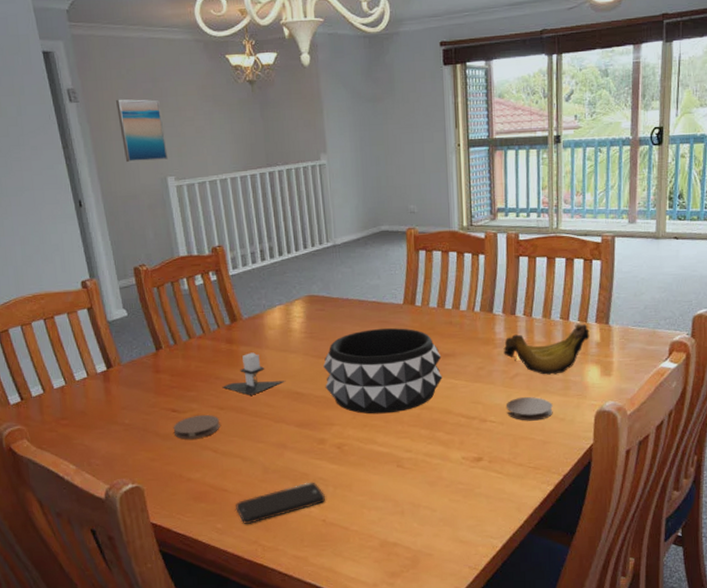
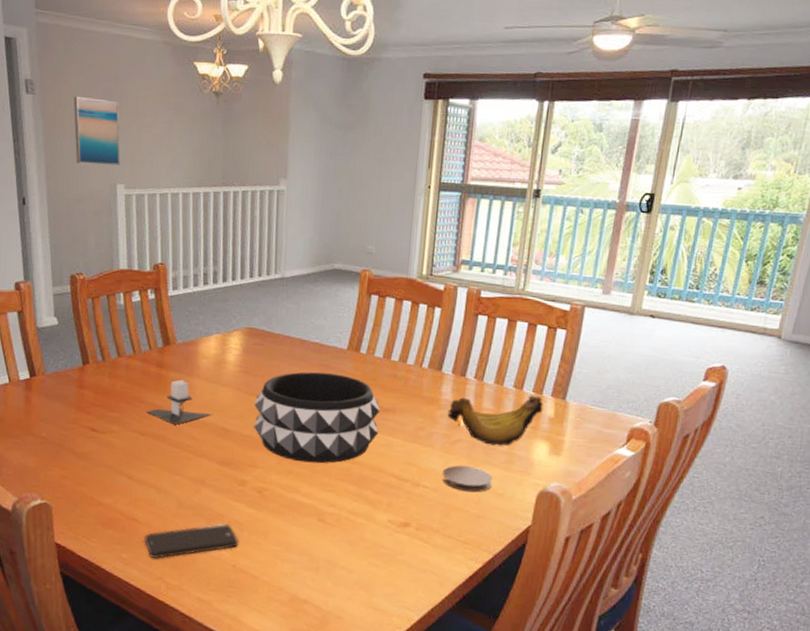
coaster: present [173,414,220,440] -> none [90,437,139,462]

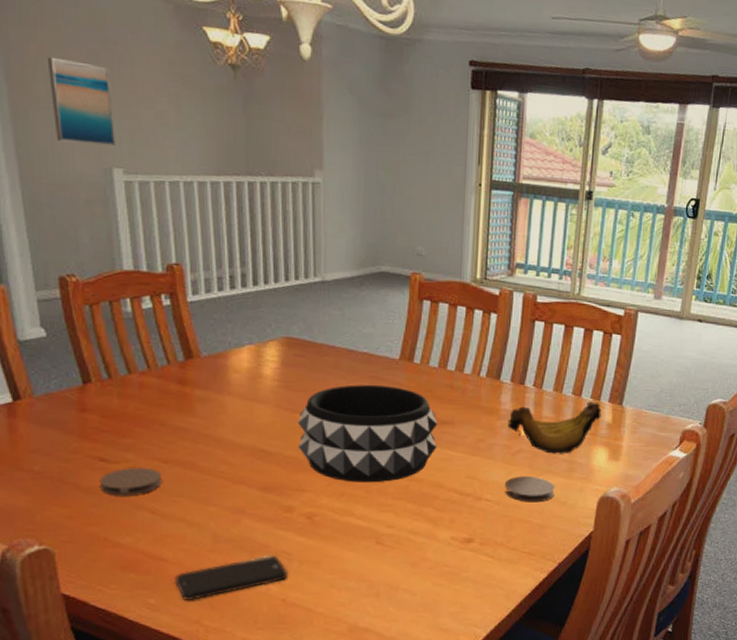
coaster: none [90,437,139,462] -> present [99,467,162,496]
candle: present [146,380,212,425] -> none [168,398,249,449]

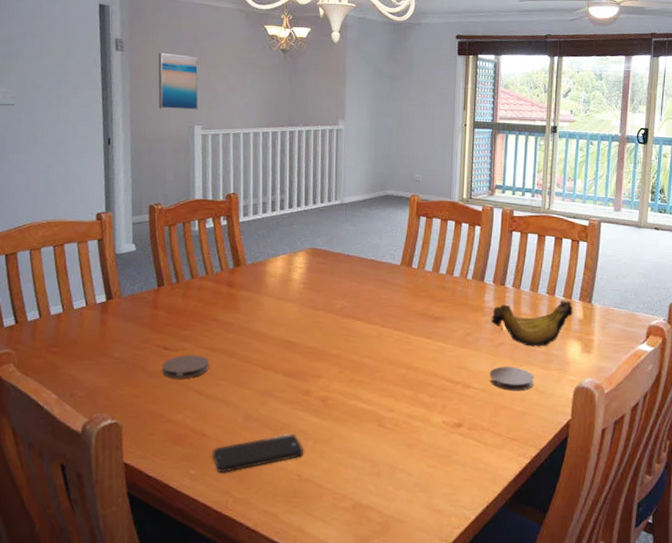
decorative bowl: present [297,384,438,483] -> none [317,286,432,371]

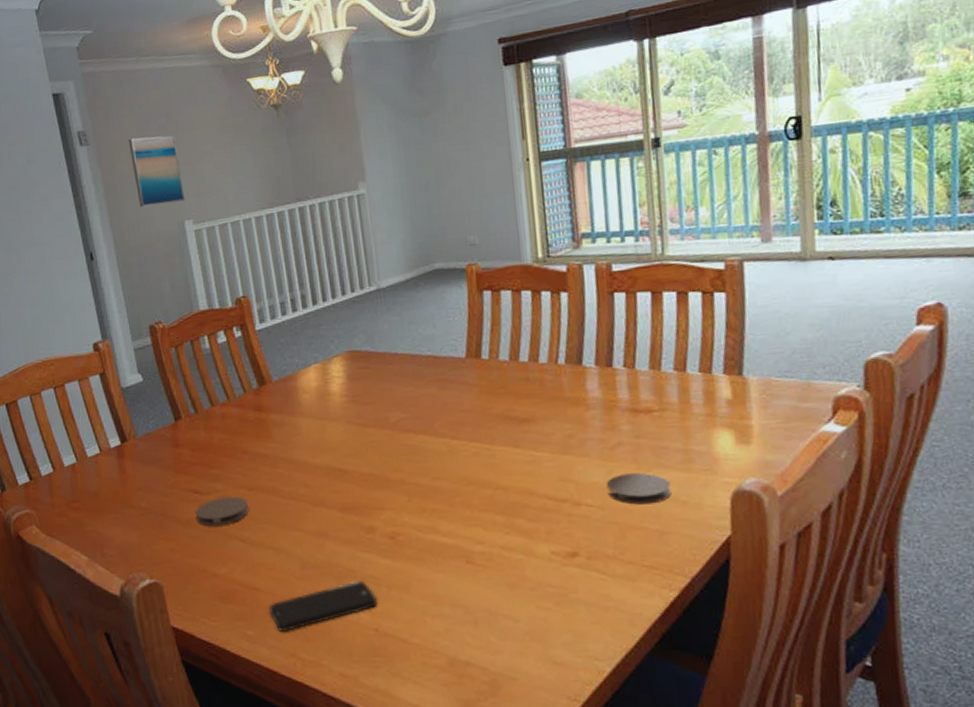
banana bunch: present [491,300,573,347] -> none [599,376,717,444]

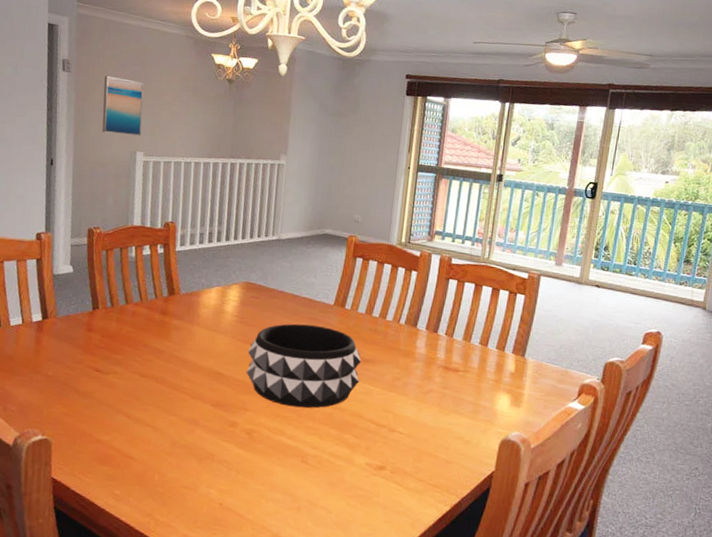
coaster: present [195,496,249,527] -> none [92,378,139,402]
smartphone: present [269,580,377,631] -> none [137,462,226,495]
decorative bowl: none [369,387,520,496] -> present [246,323,362,408]
coaster: present [607,473,672,505] -> none [416,413,461,439]

